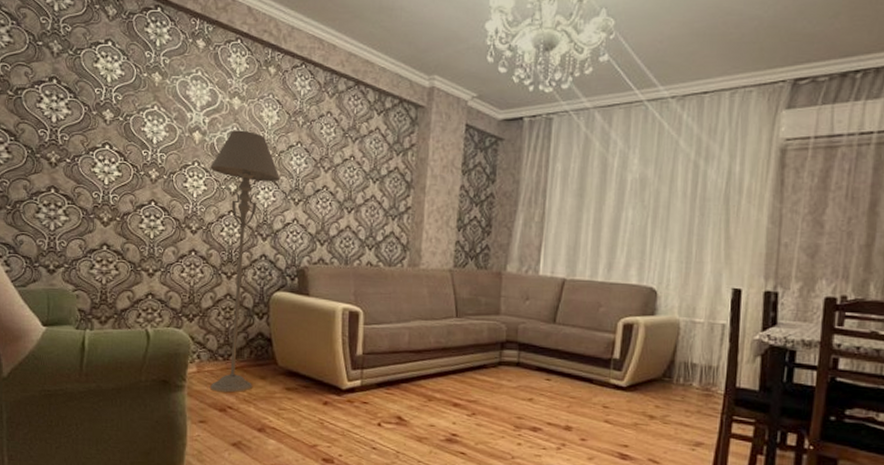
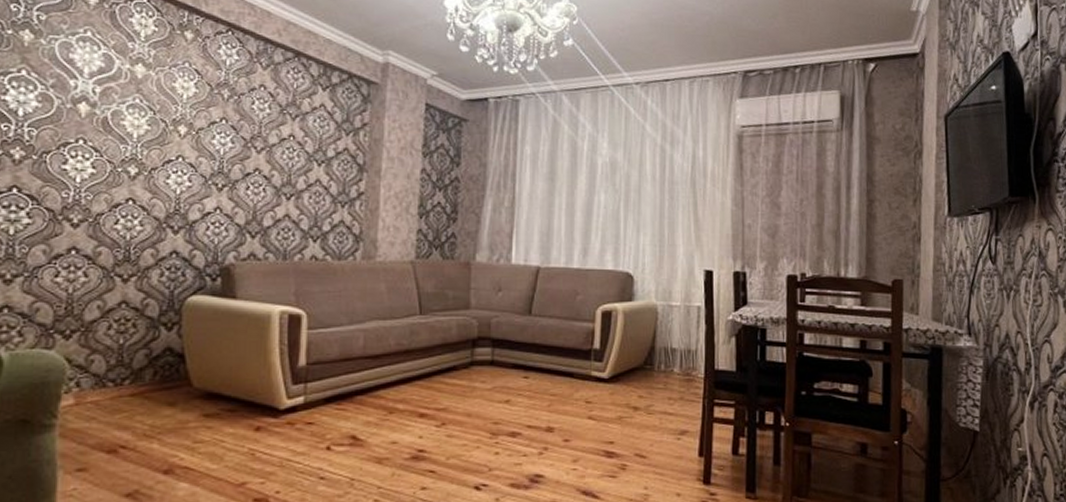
floor lamp: present [209,130,281,394] -> none [92,102,199,430]

